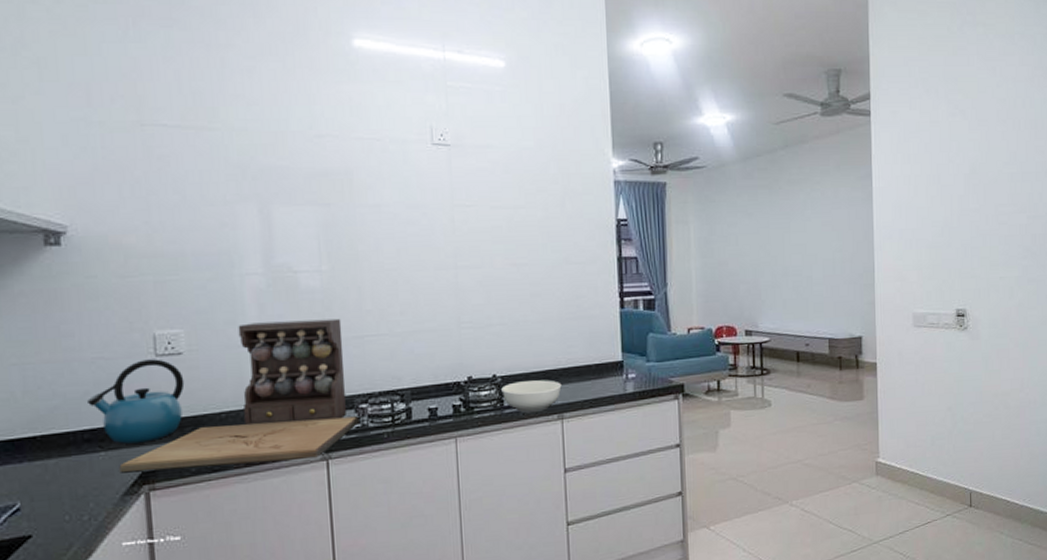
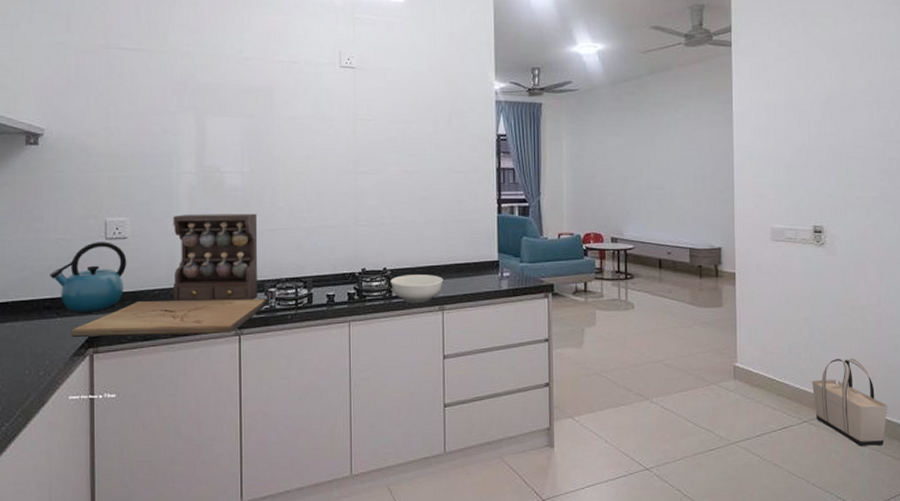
shopping bag: none [955,447,1030,536] -> present [812,359,888,446]

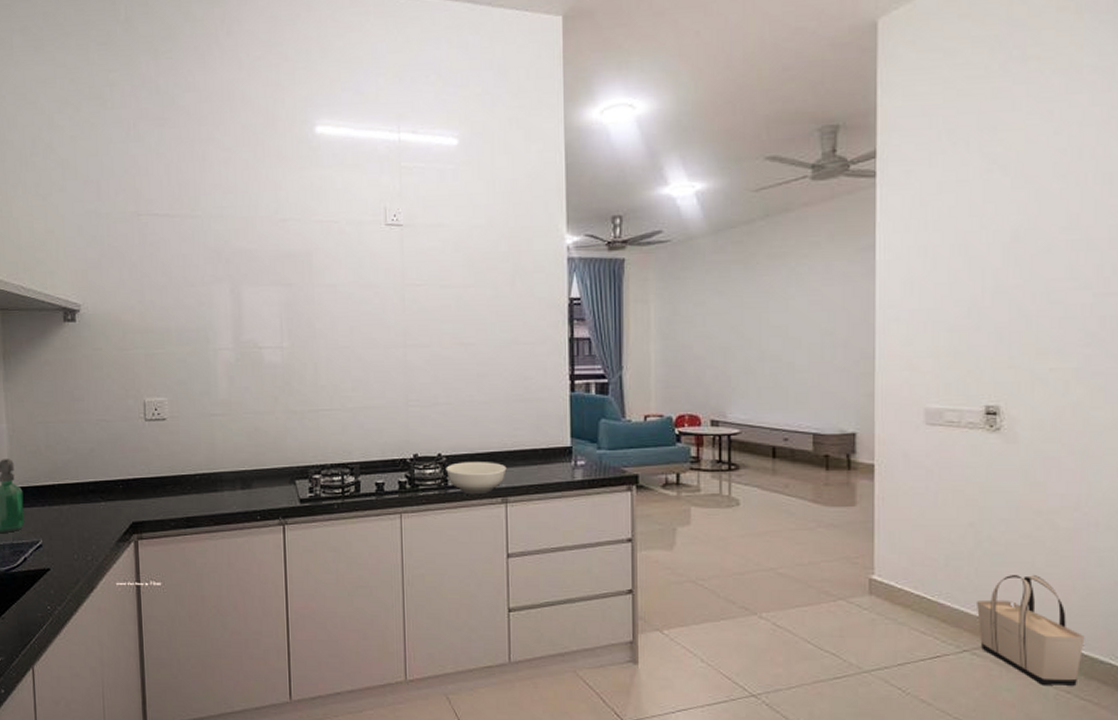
kettle: present [50,242,127,312] -> none [93,423,167,497]
cutting board: present [71,299,268,337] -> none [115,486,312,522]
spice rack: present [173,213,258,302] -> none [211,392,301,488]

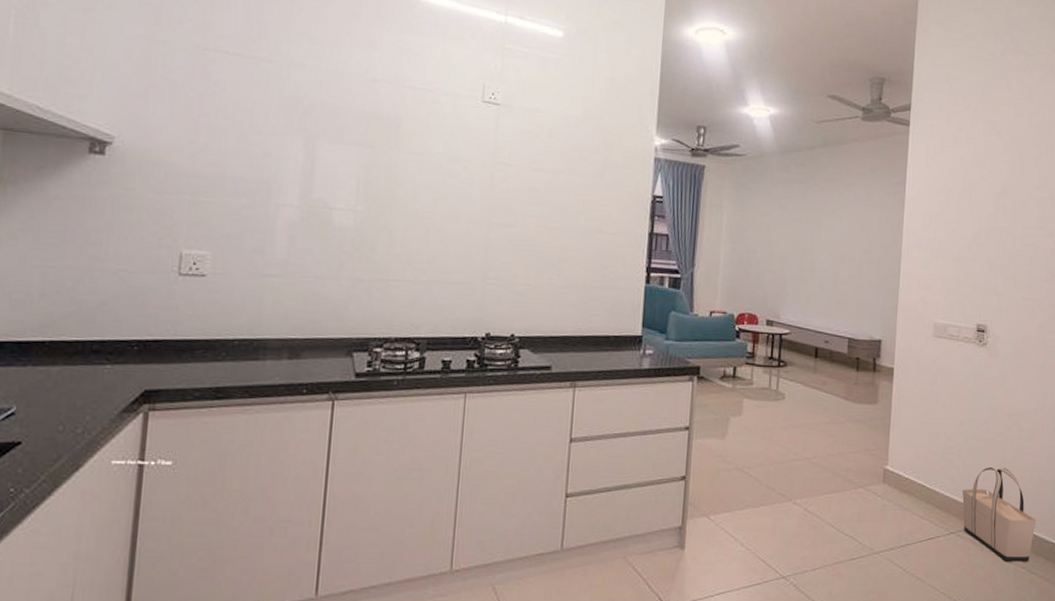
bowl: present [446,462,507,495] -> none [517,344,578,378]

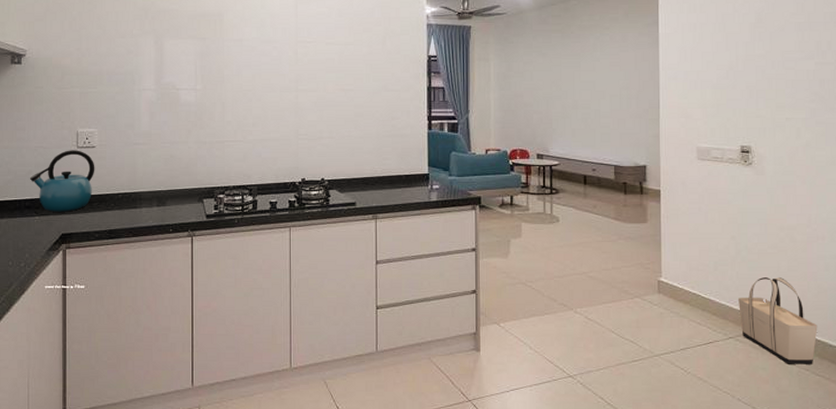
kettle: none [103,277,203,361] -> present [30,150,95,212]

